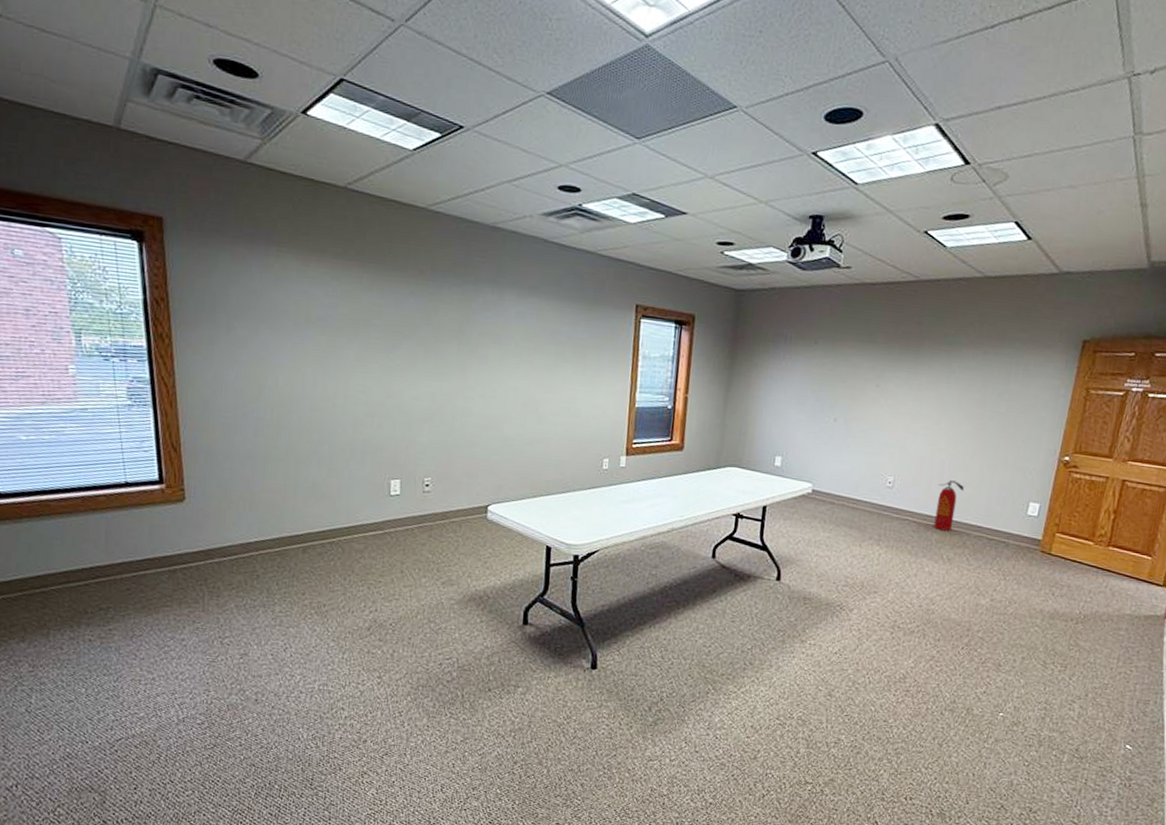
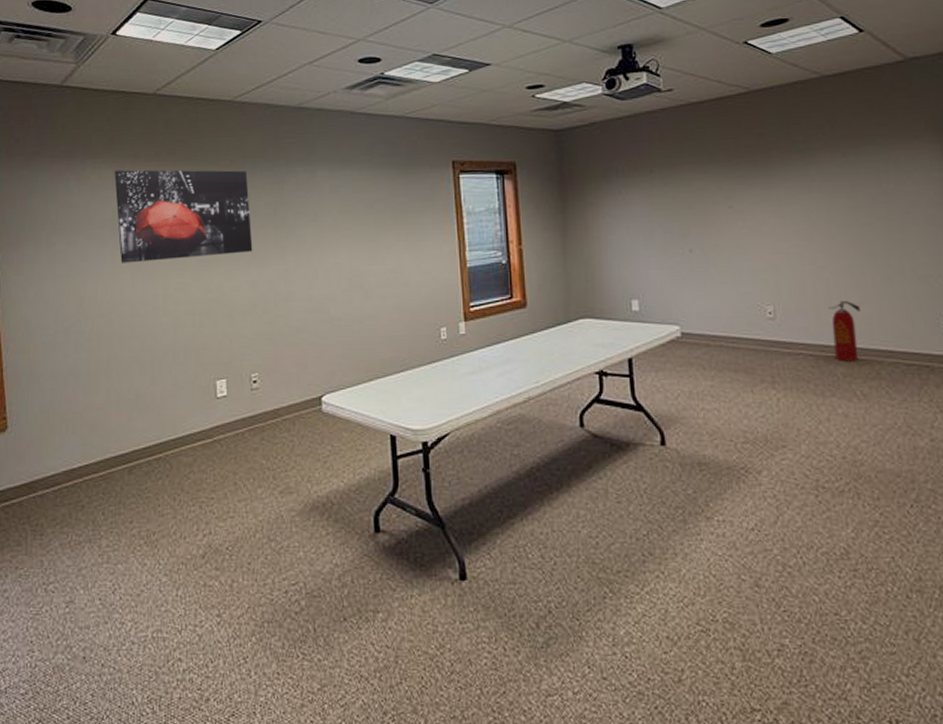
wall art: none [299,262,436,365] -> present [115,169,253,263]

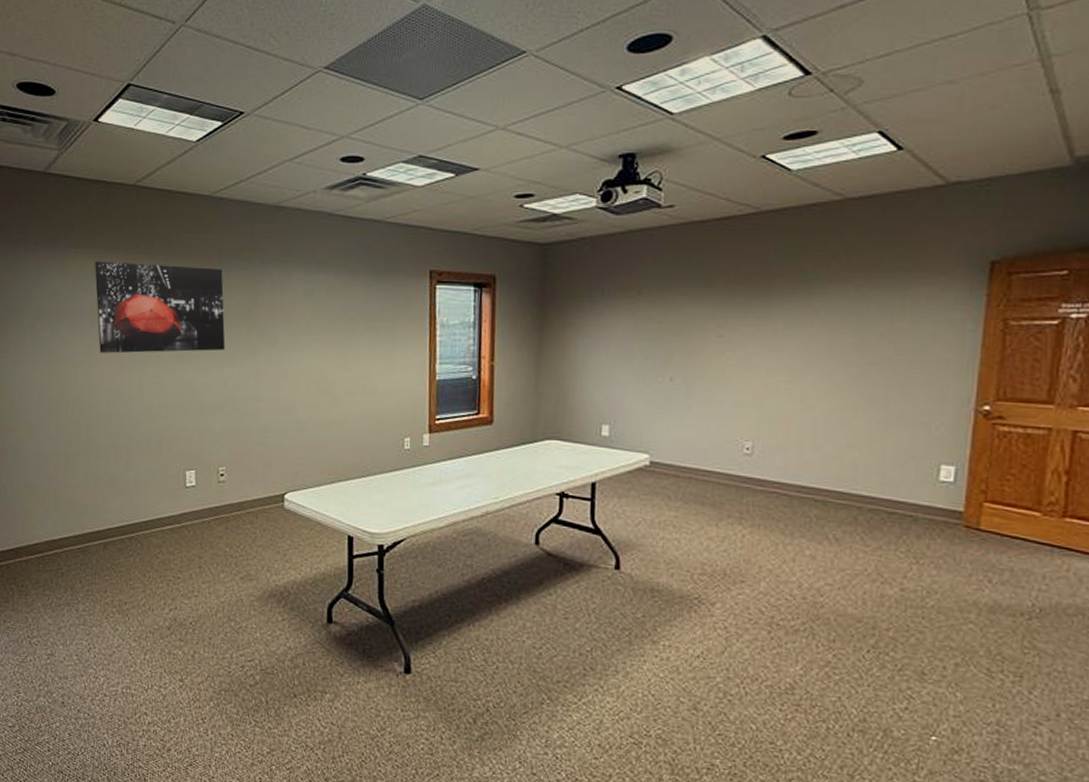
fire extinguisher: present [828,301,860,361] -> none [811,442,847,505]

